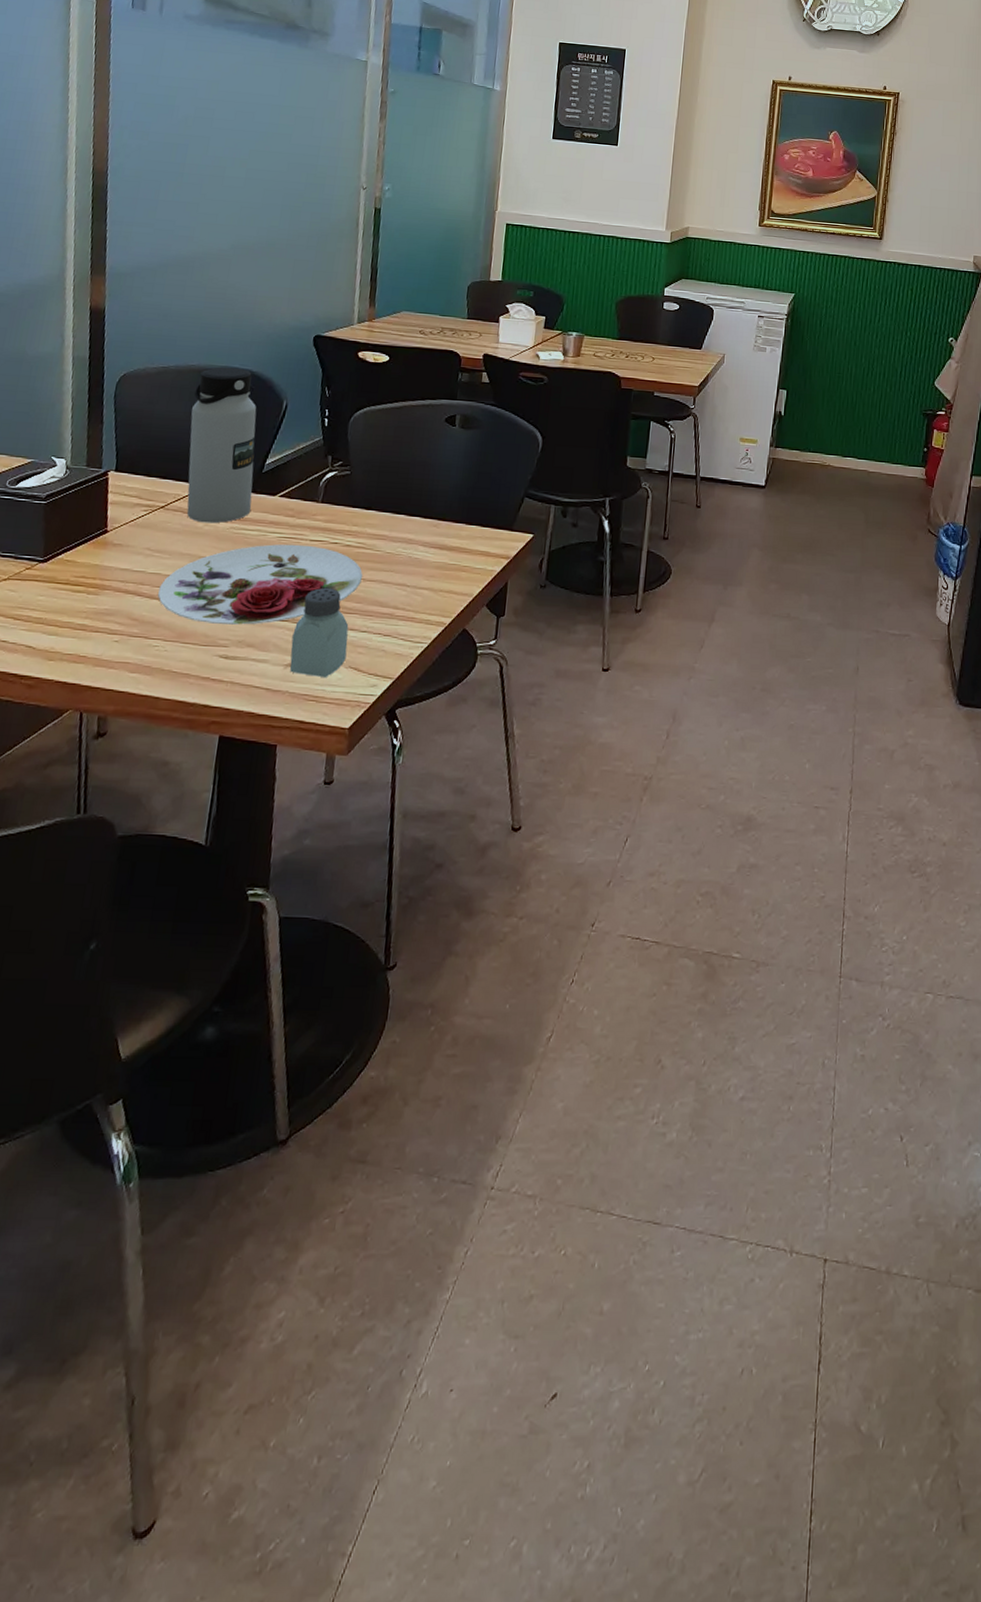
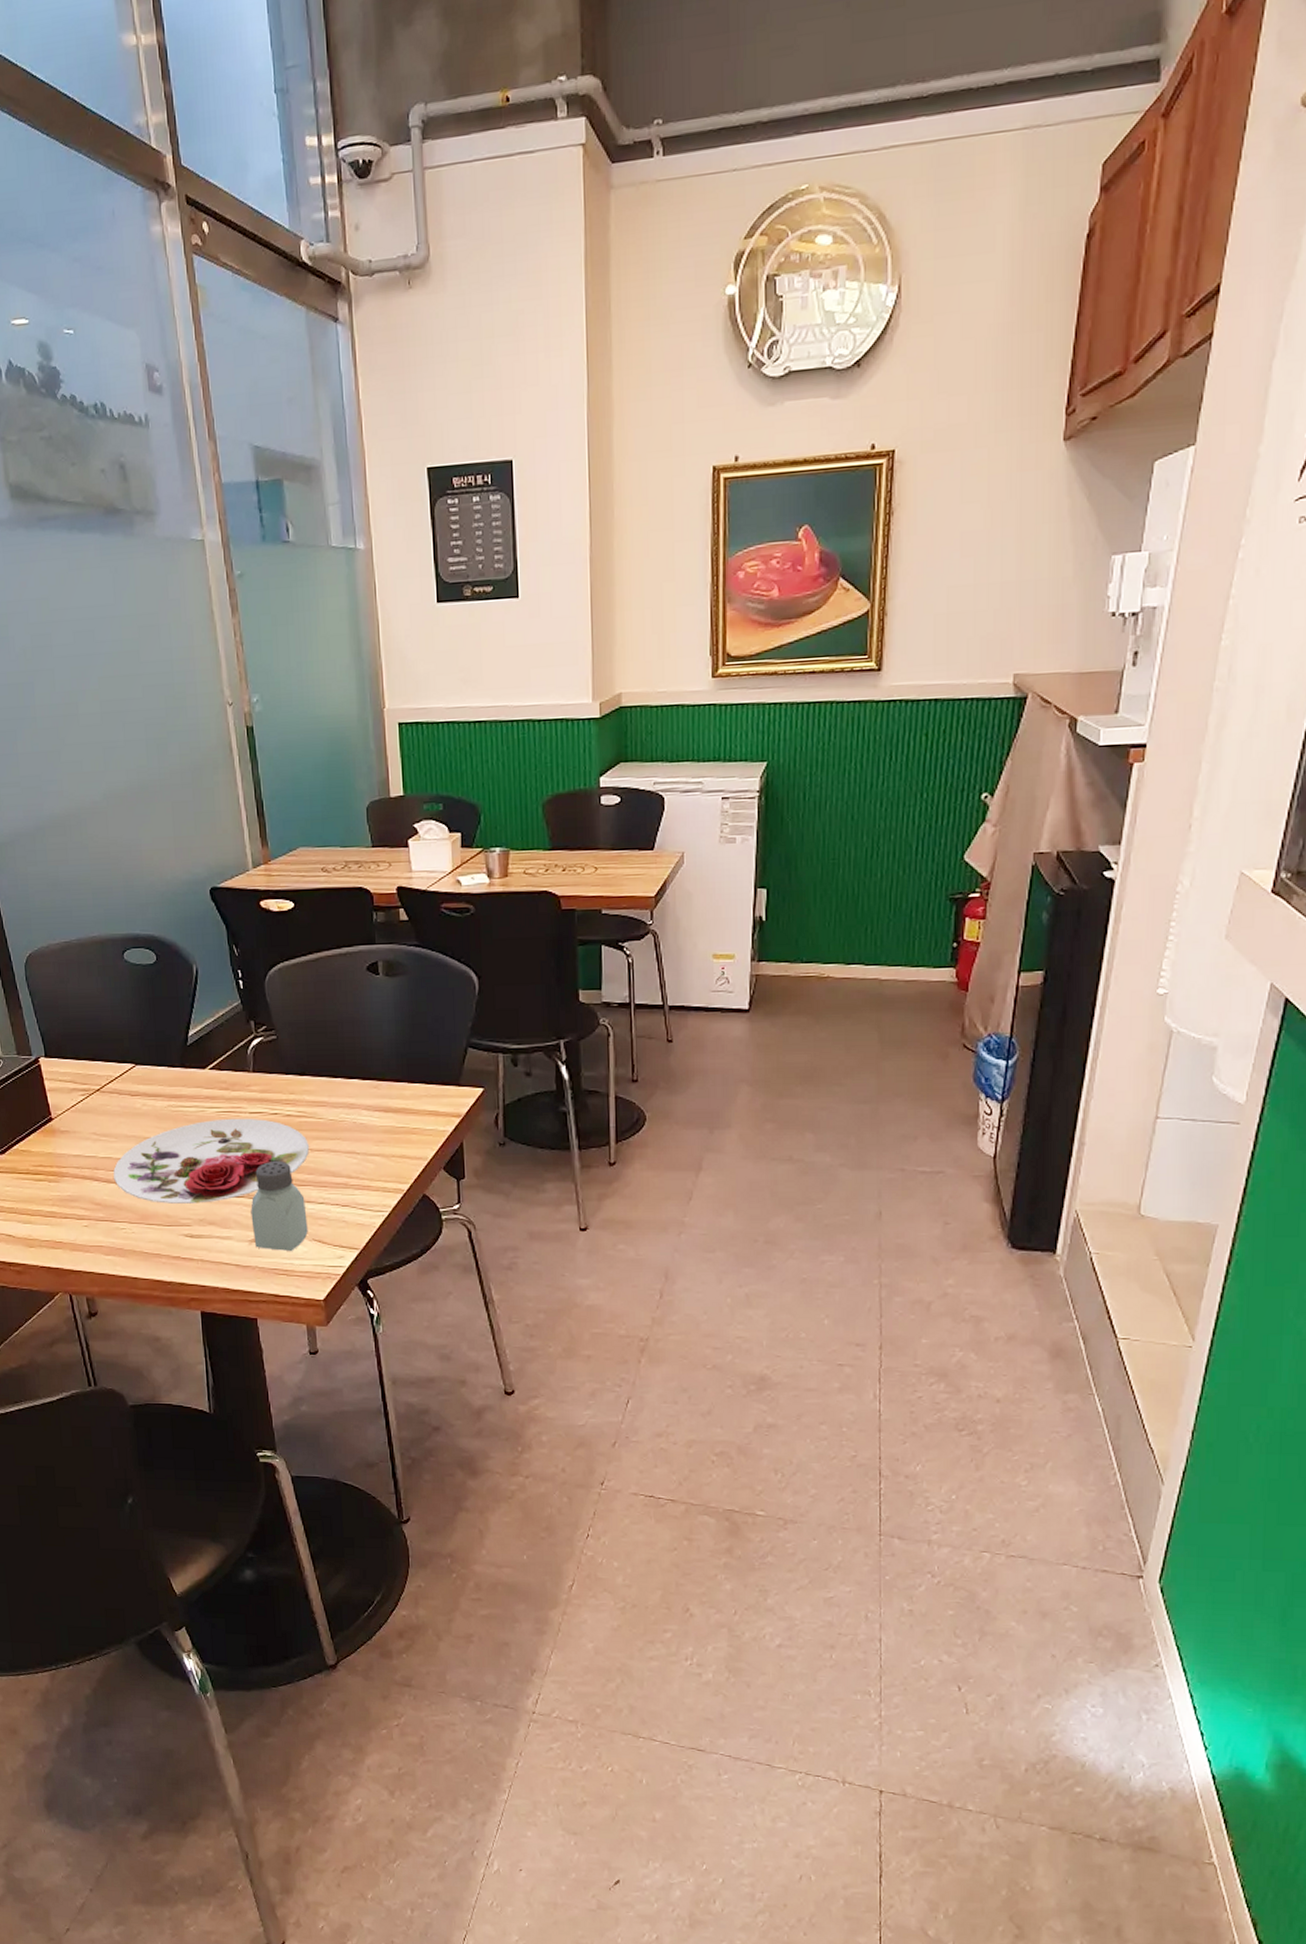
water bottle: present [186,367,257,523] -> none [102,934,185,1103]

